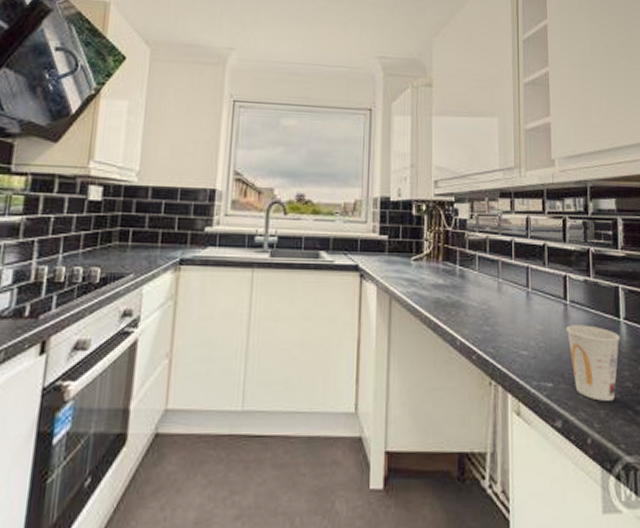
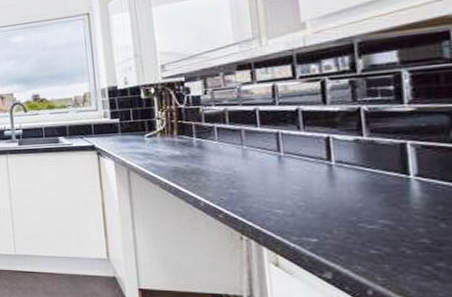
cup: present [565,325,620,401] -> none [331,183,411,256]

